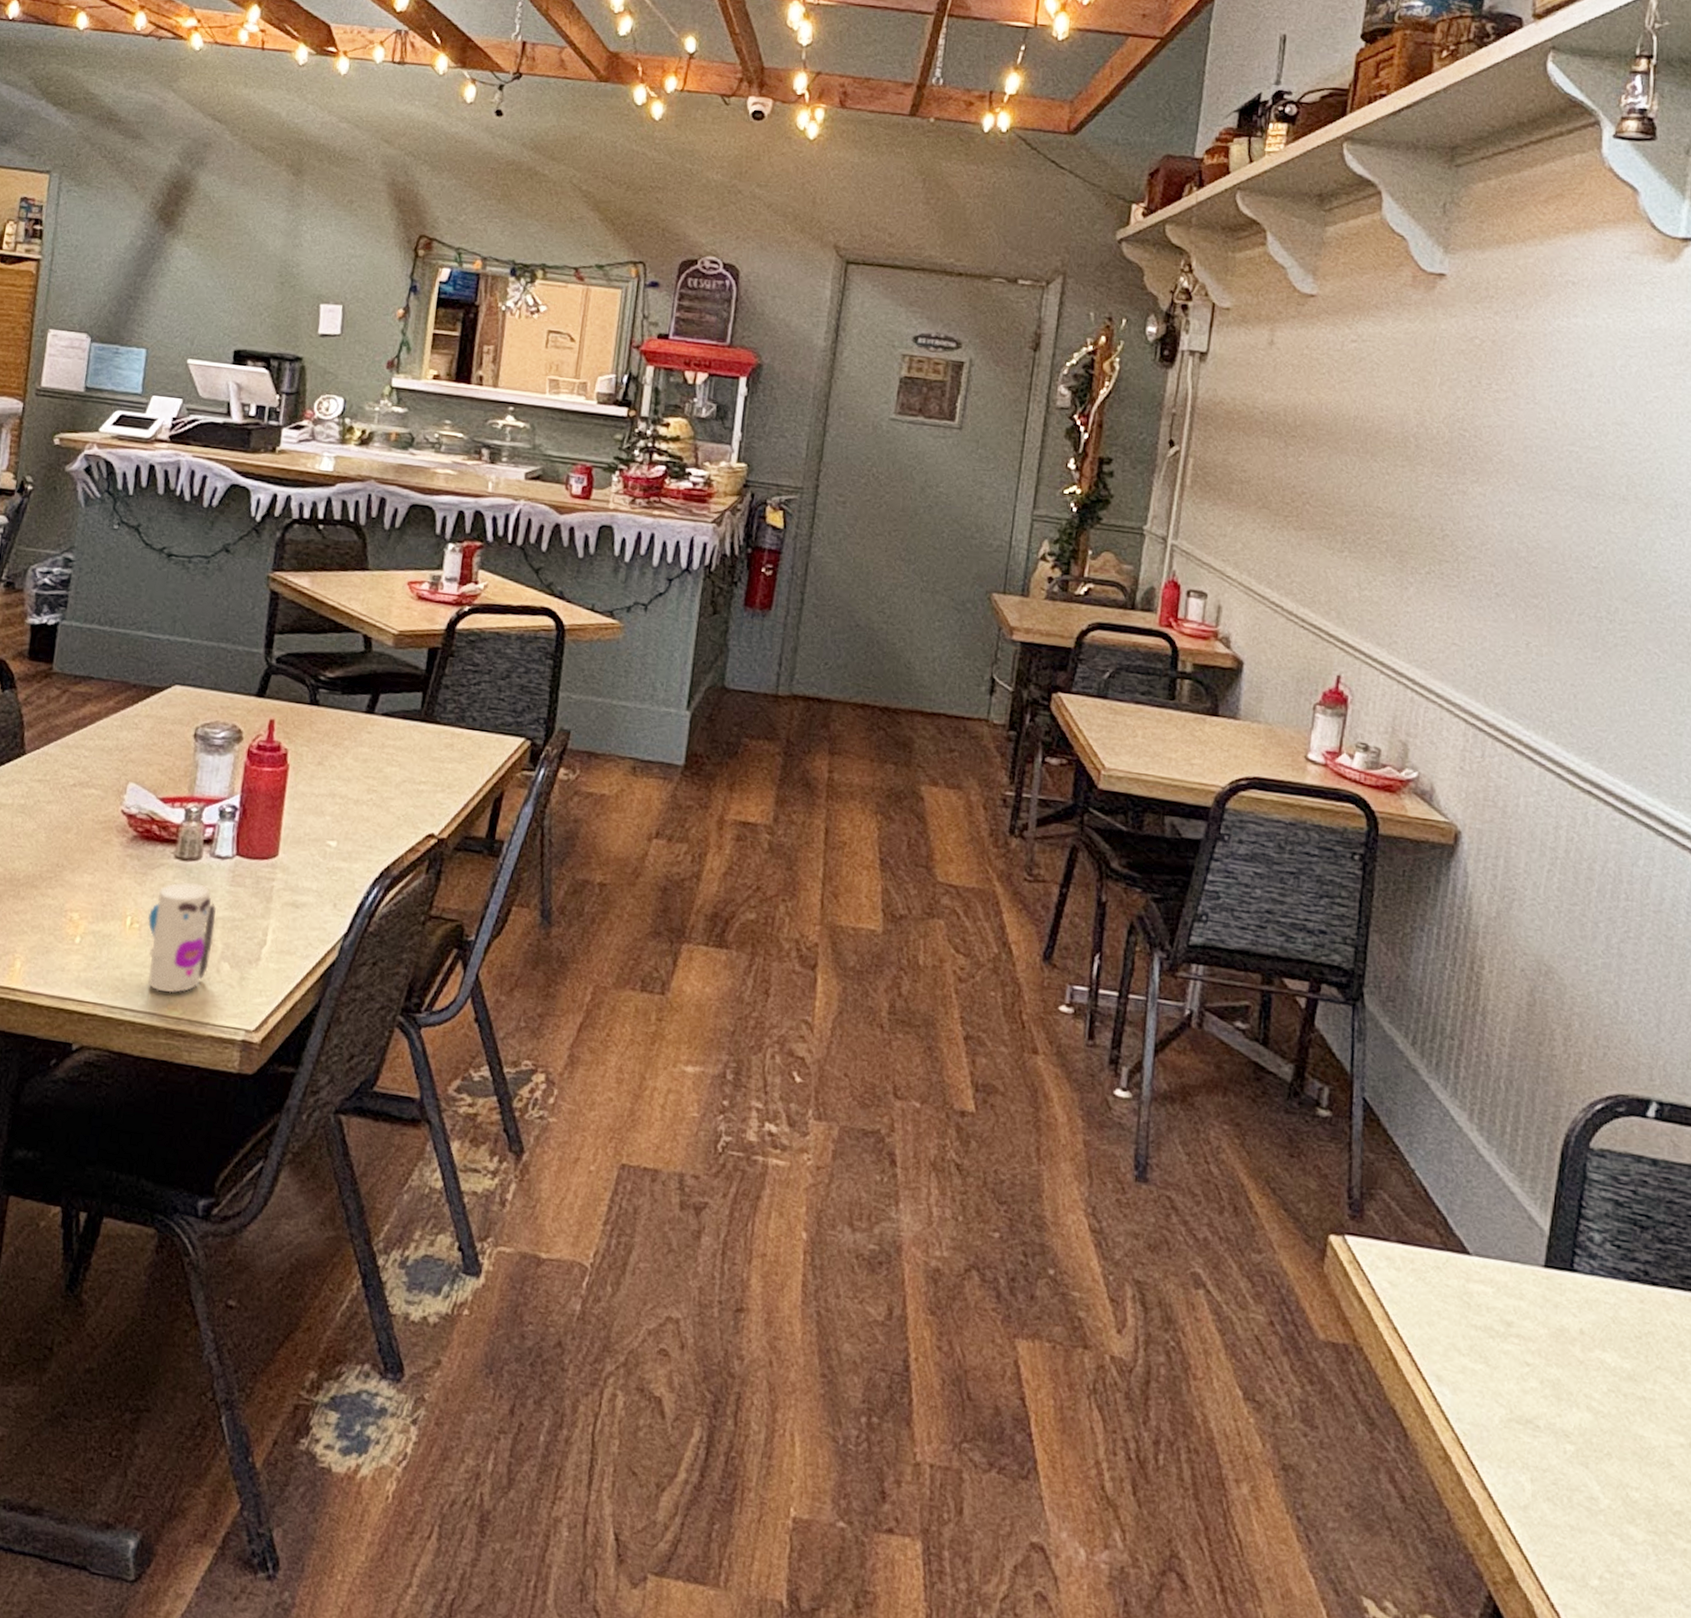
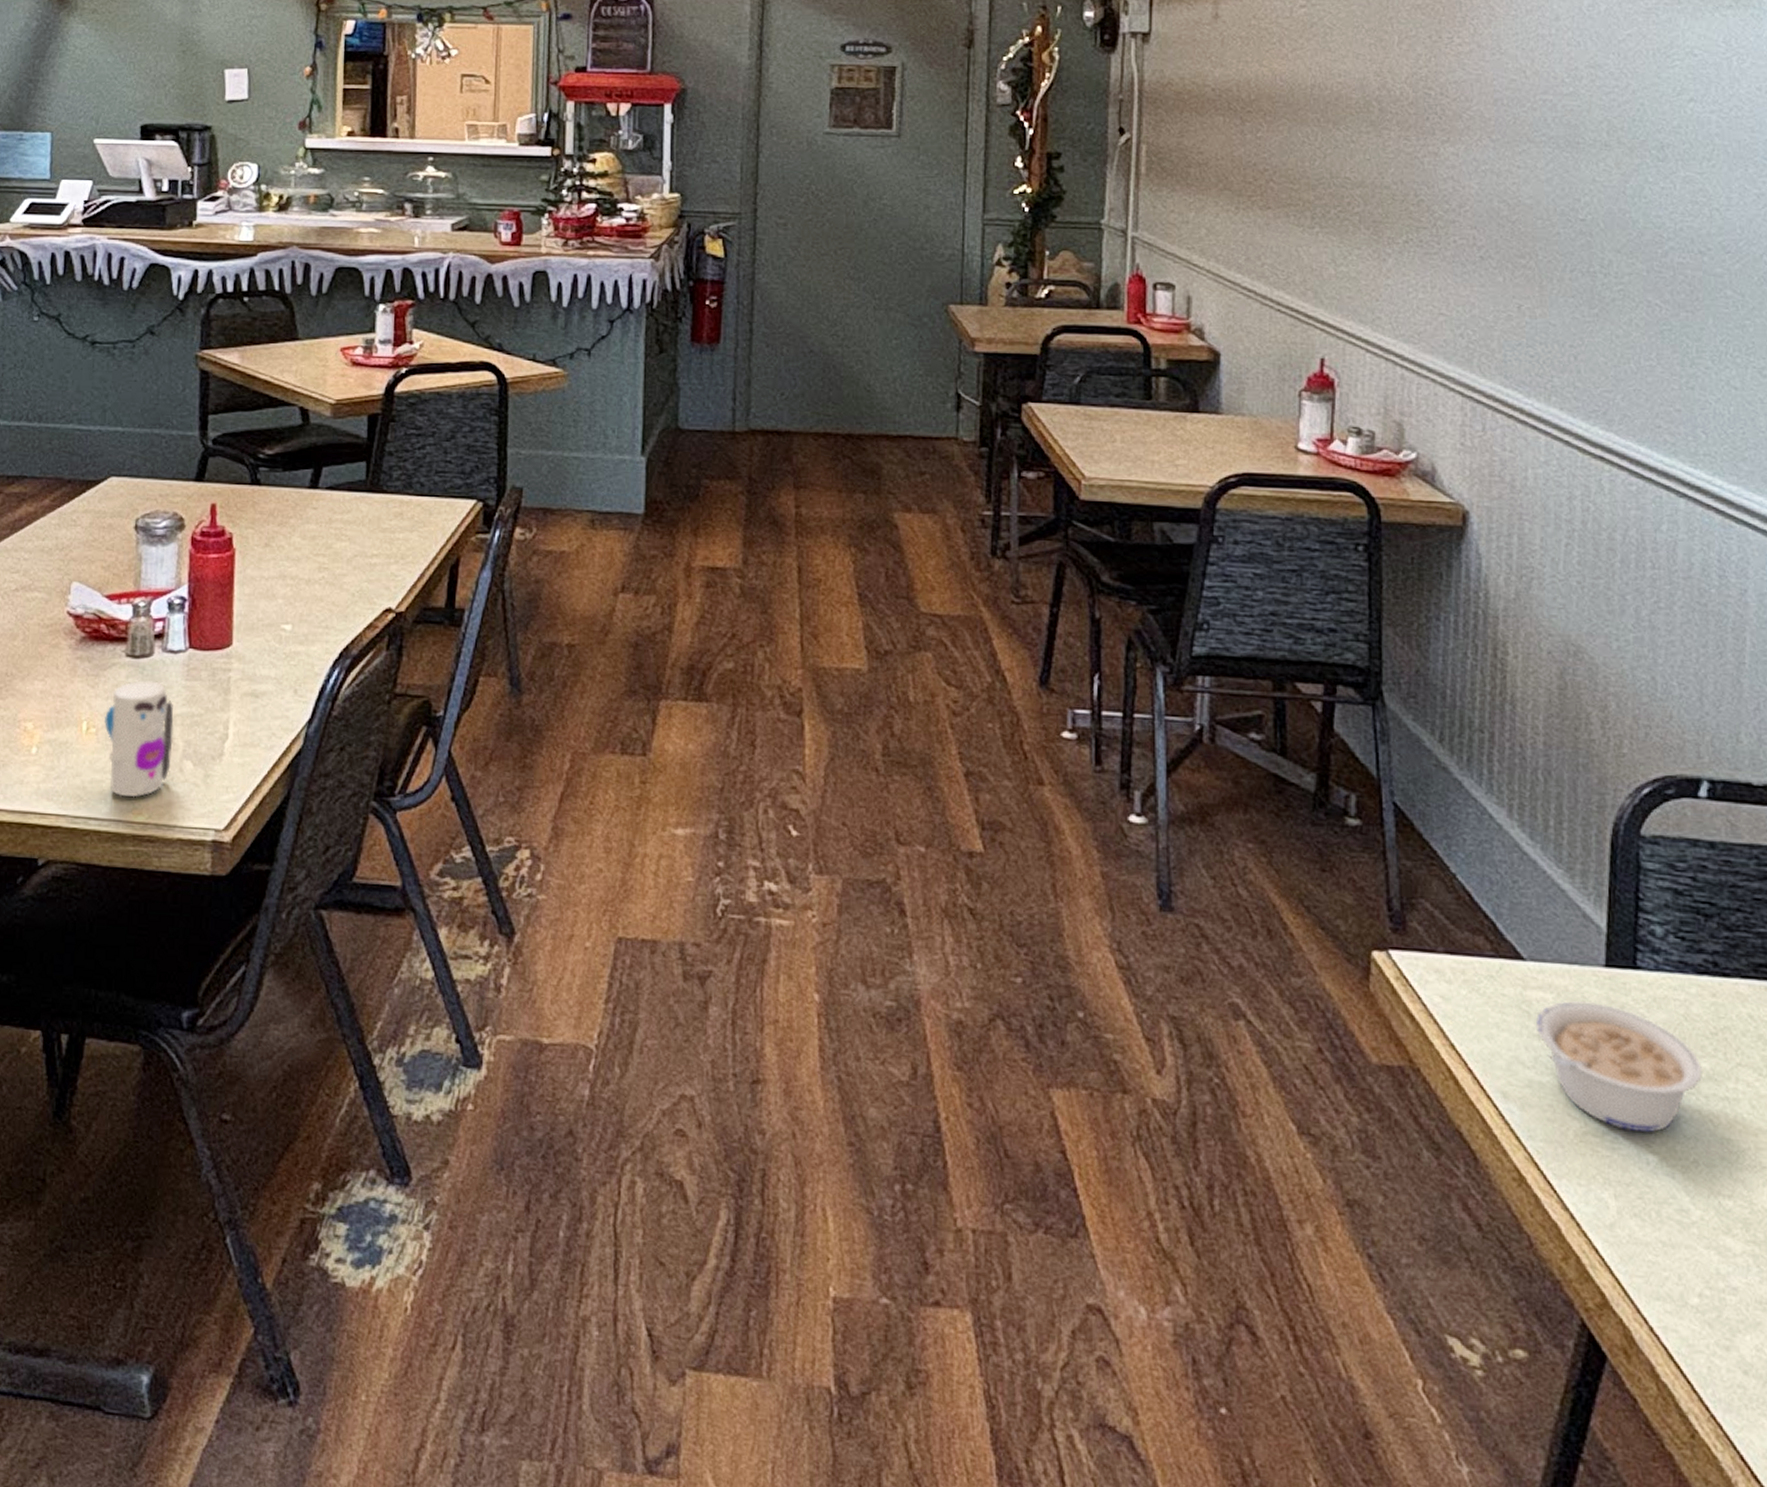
legume: none [1474,1296,1624,1425] -> present [1535,1001,1702,1133]

